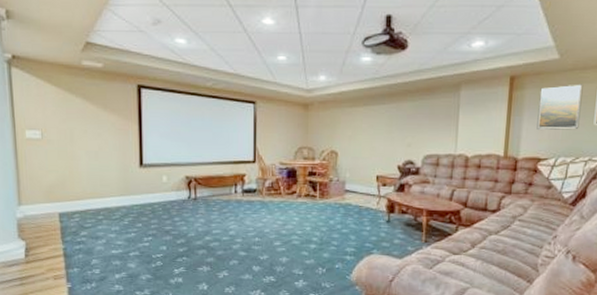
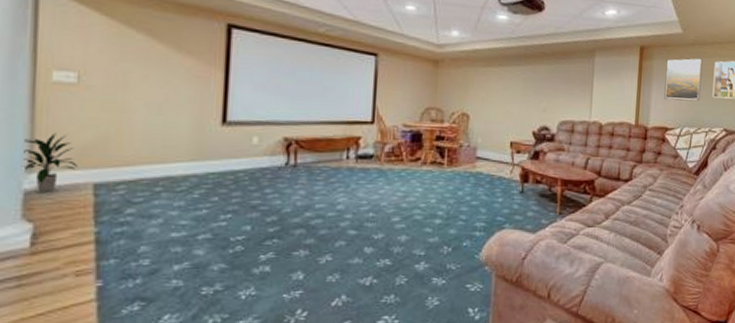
indoor plant: none [14,176,48,220] -> present [23,133,77,194]

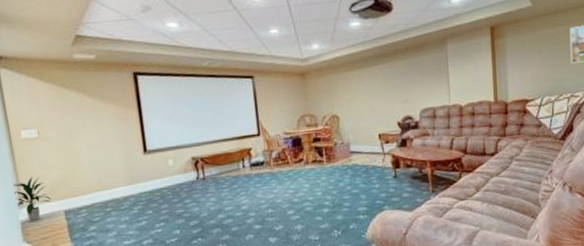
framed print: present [664,58,703,101] -> none [519,27,558,73]

